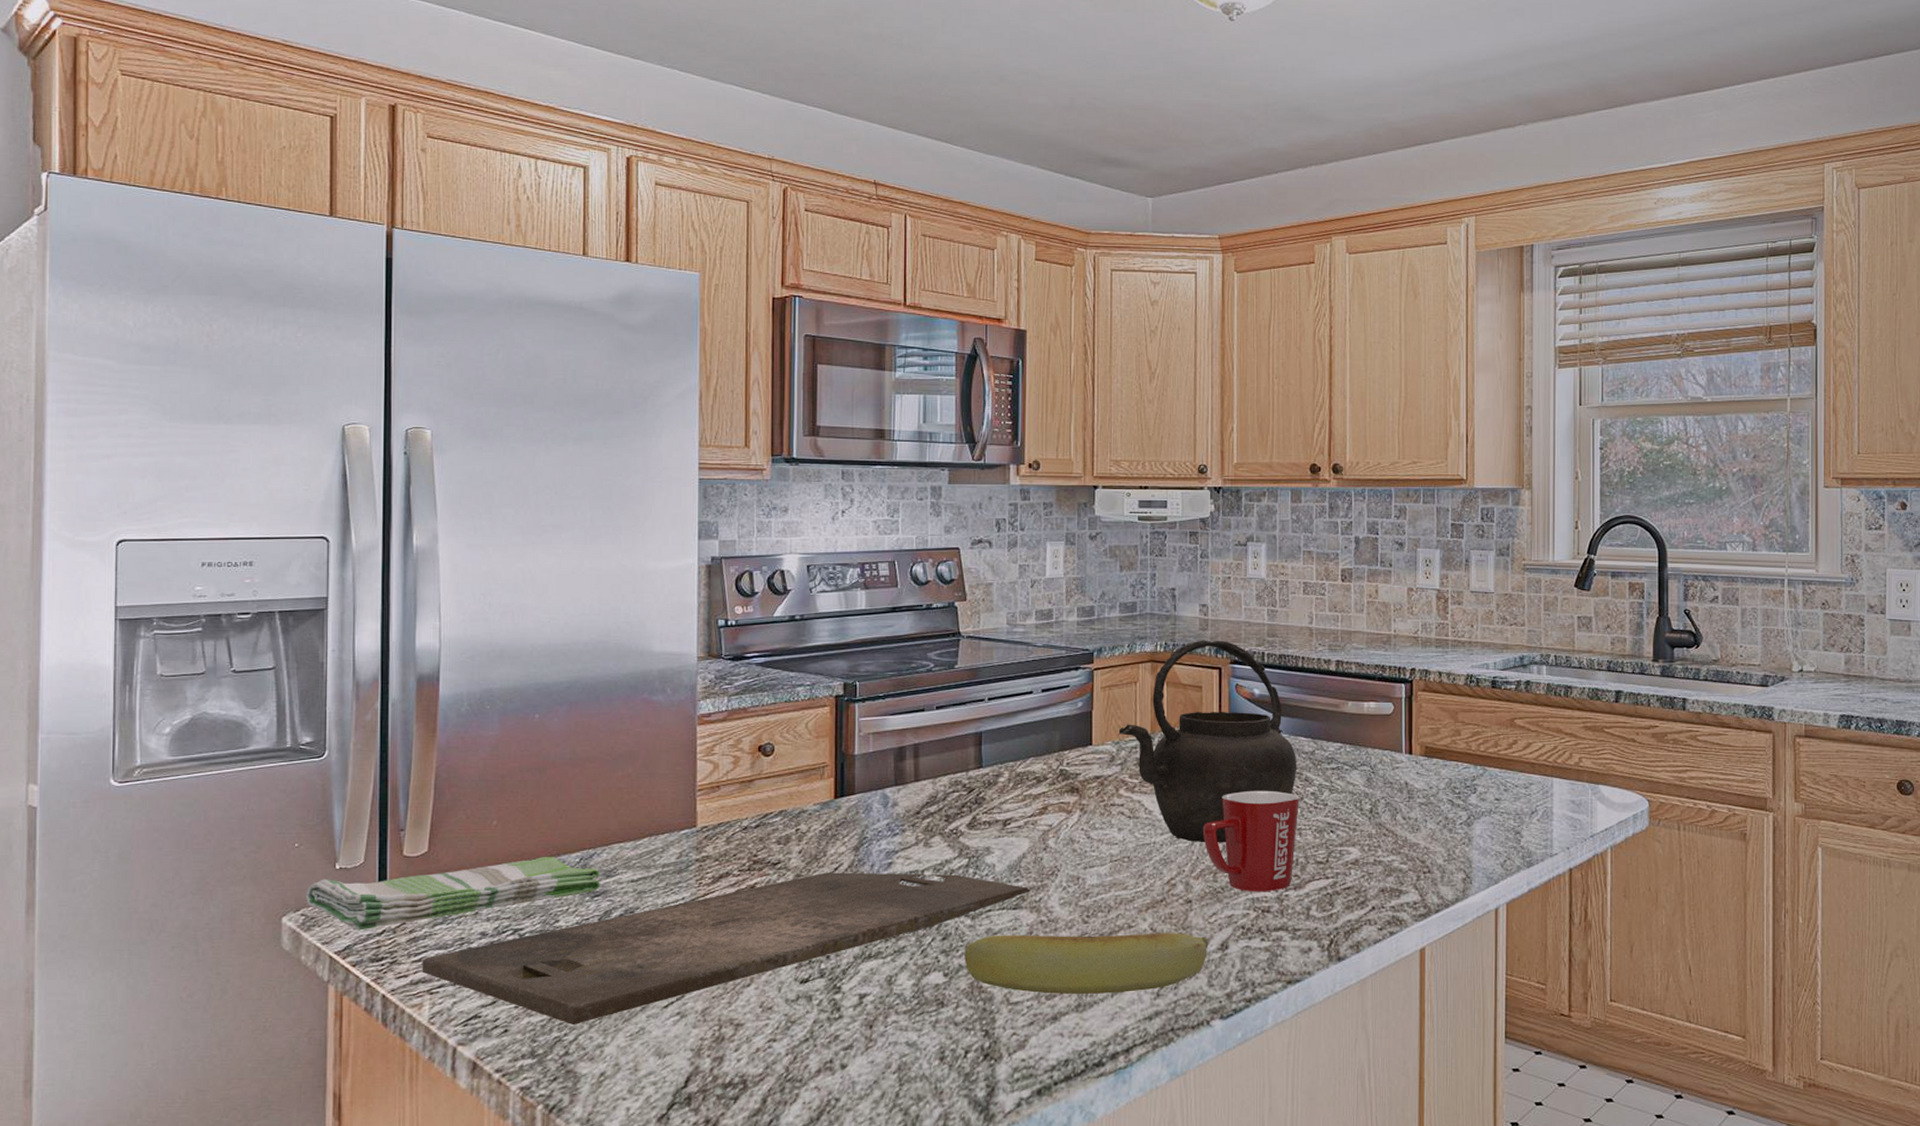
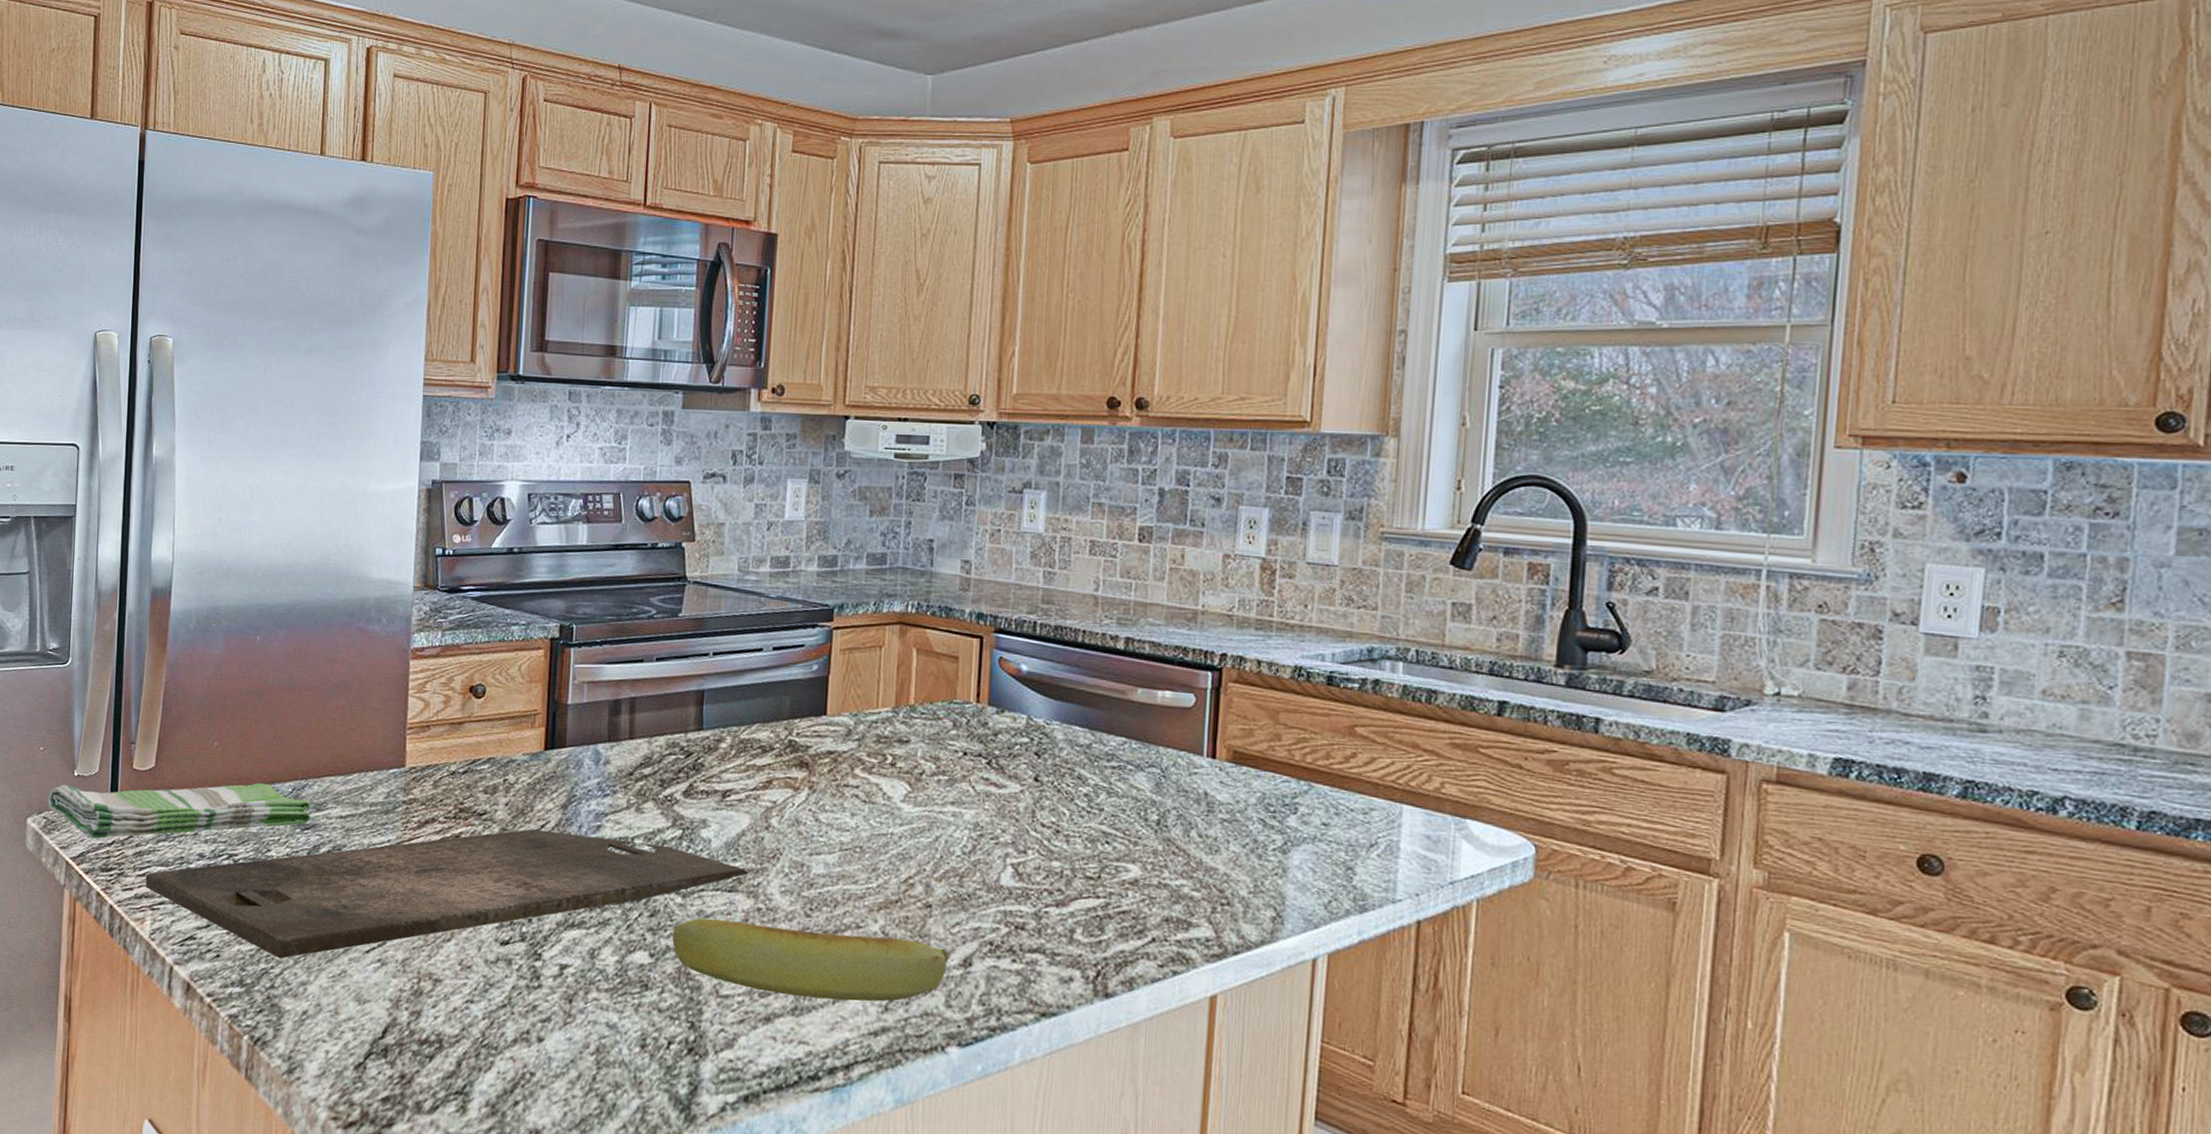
kettle: present [1118,640,1297,843] -> none [857,602,1069,843]
mug: present [1203,790,1300,891] -> none [950,784,1070,906]

